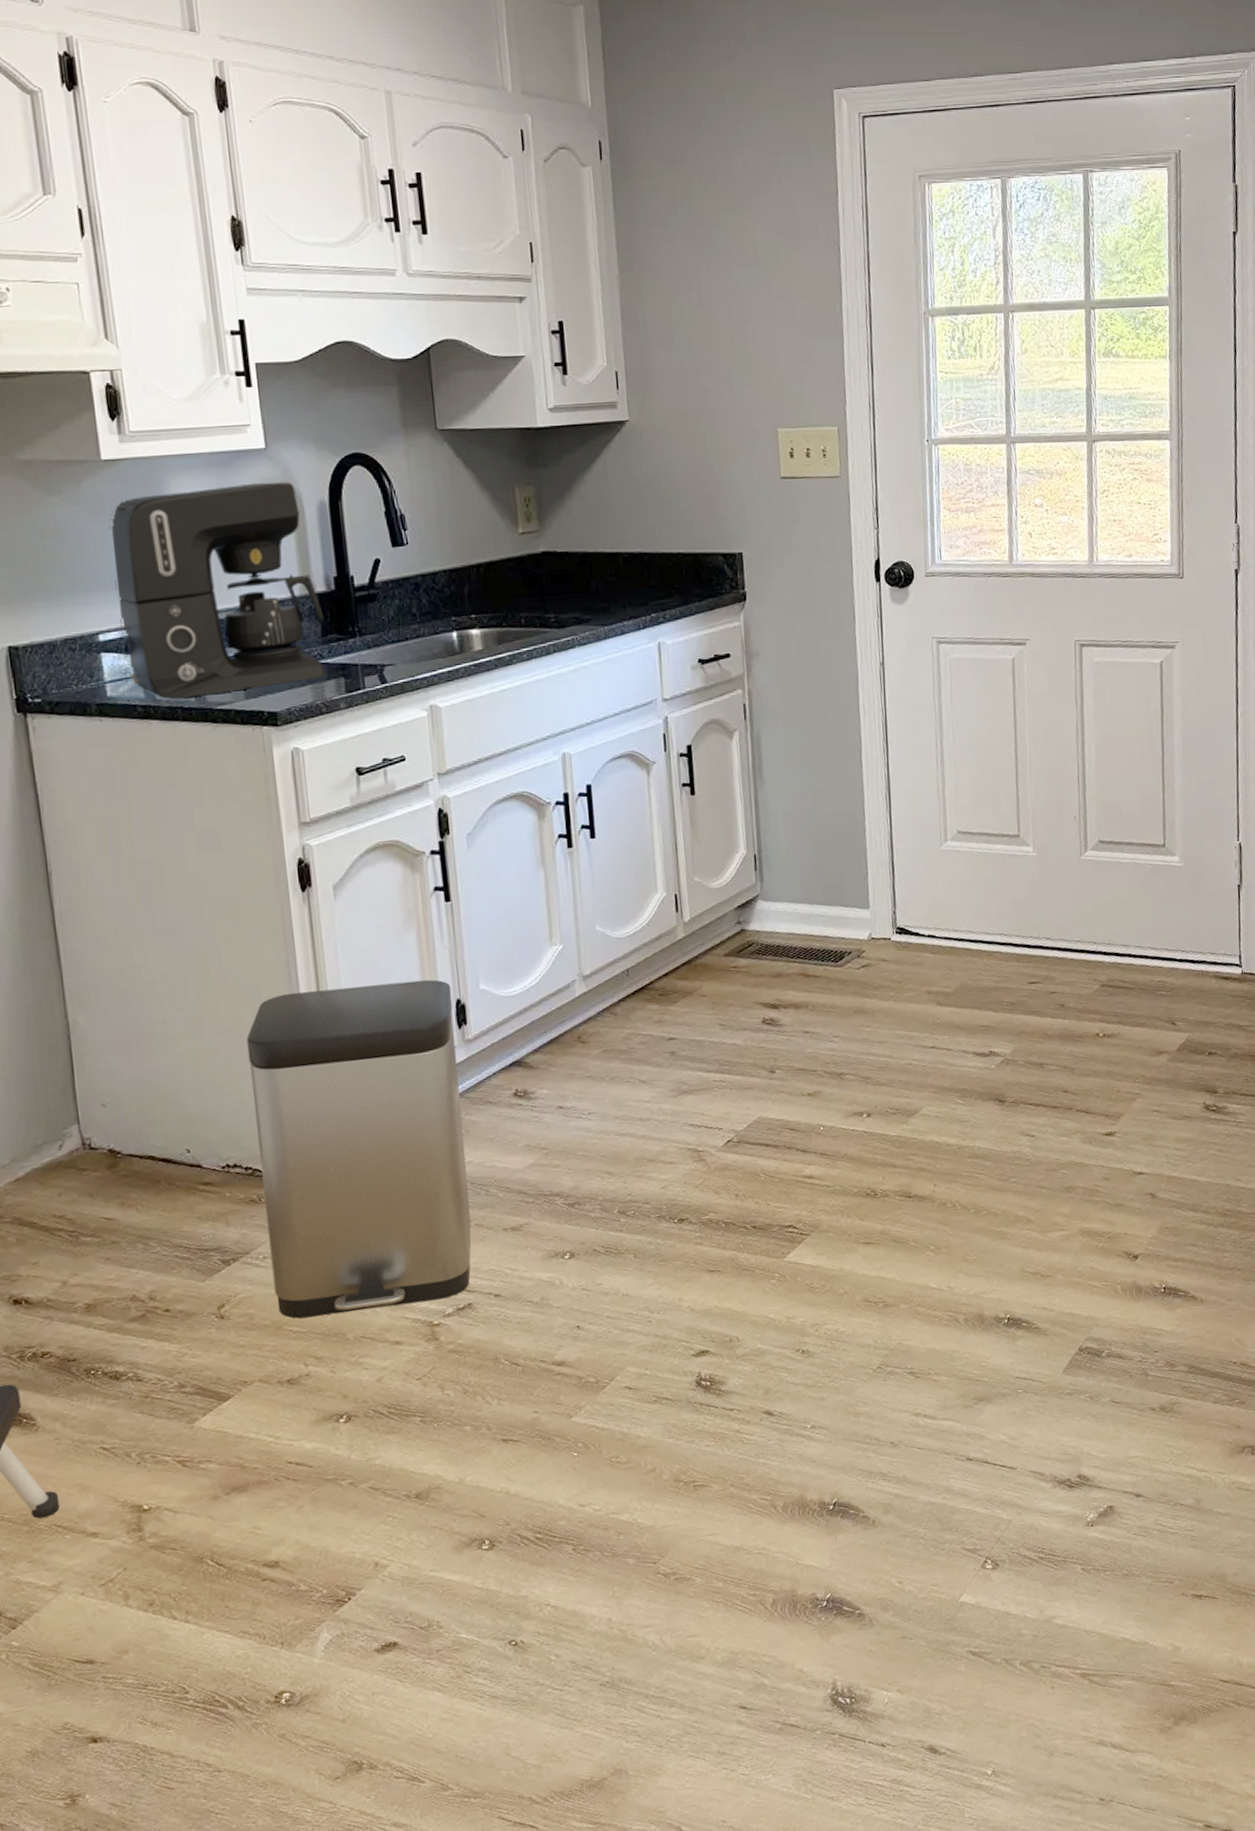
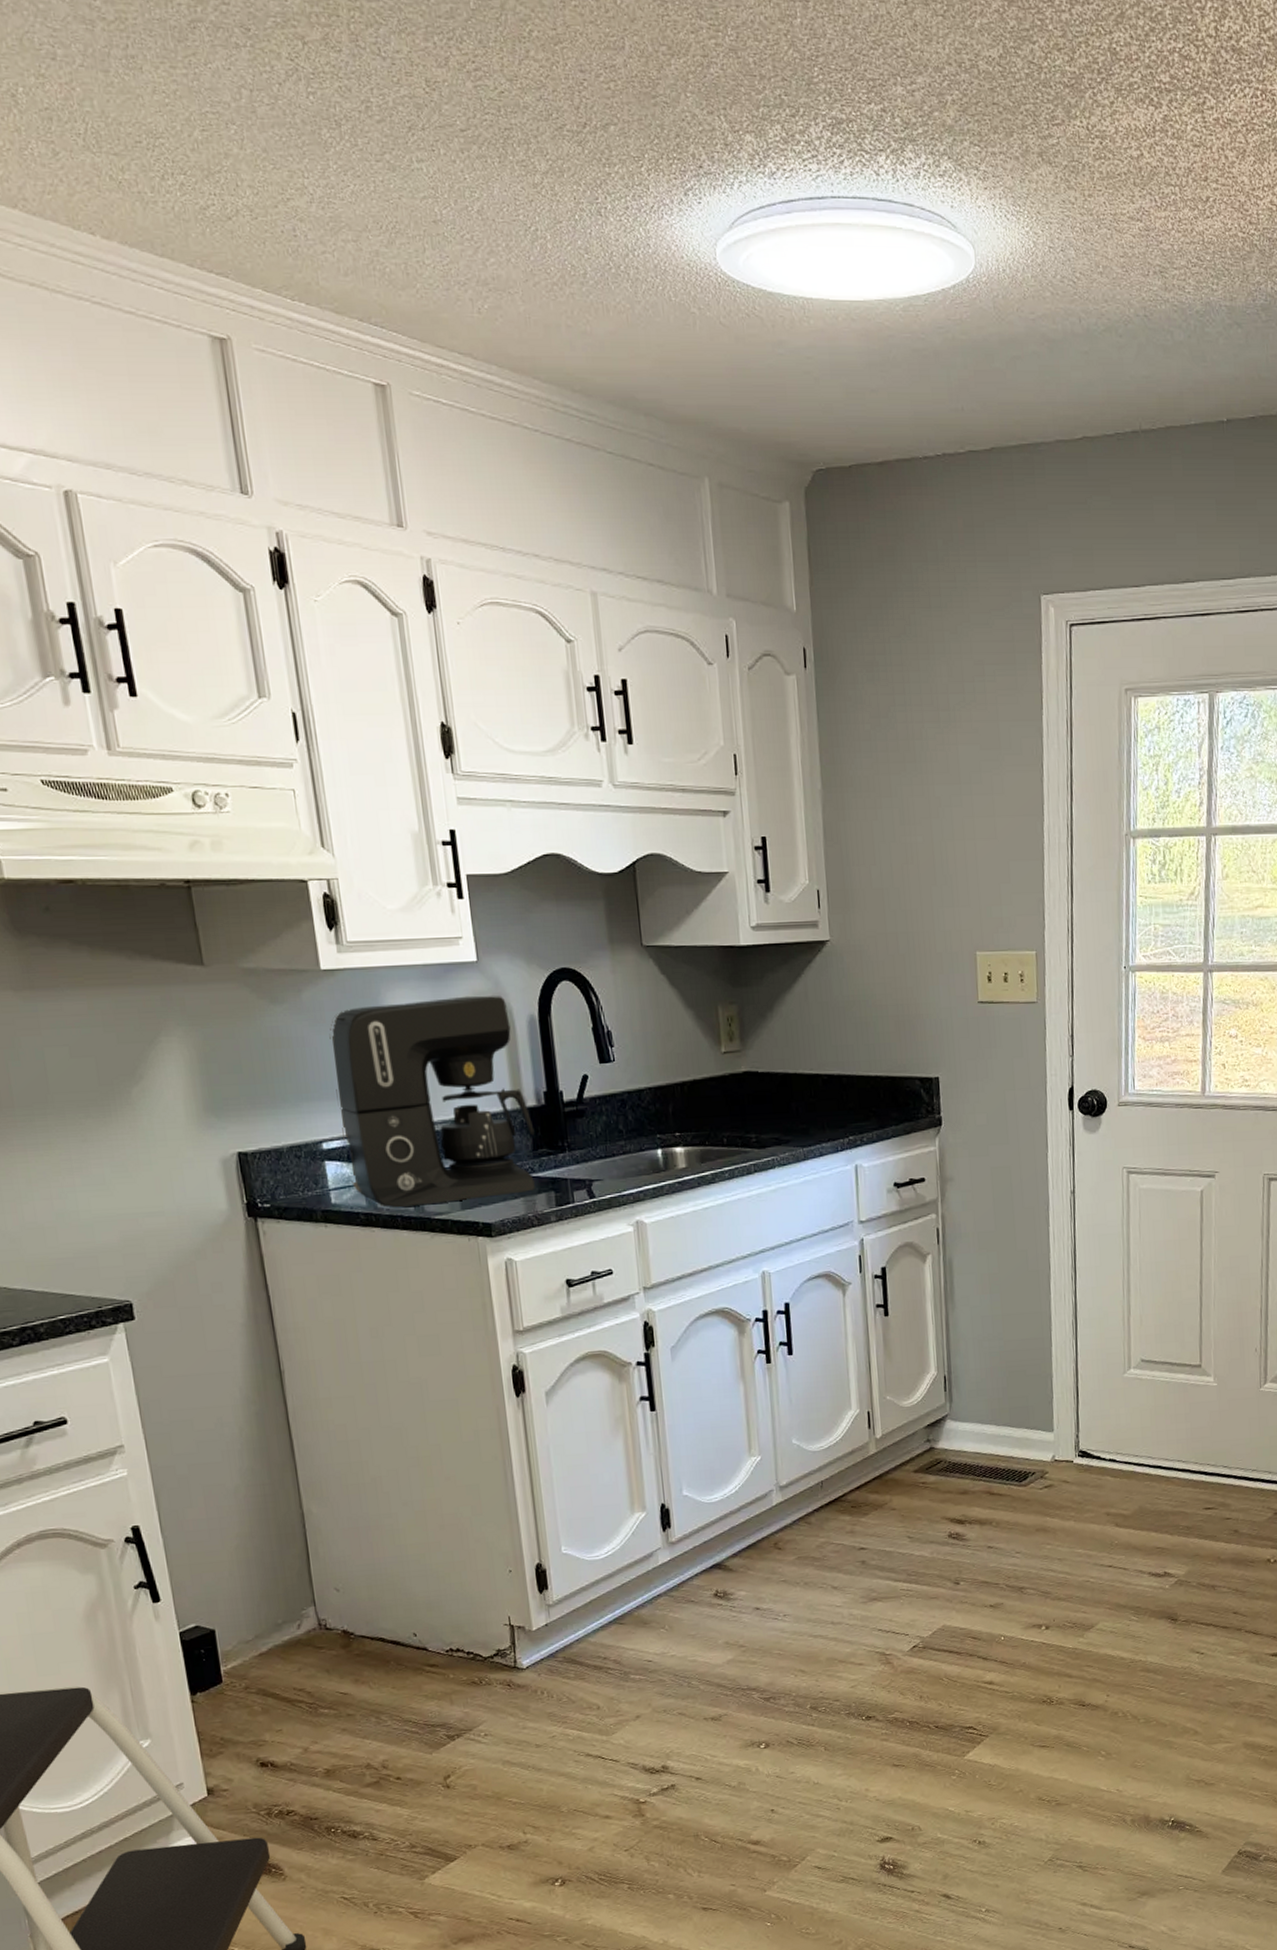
pedal bin: present [246,979,472,1319] -> none [466,1484,675,1791]

